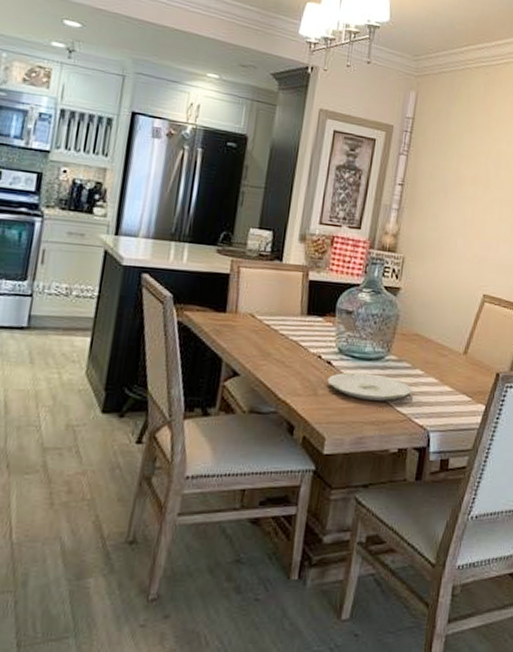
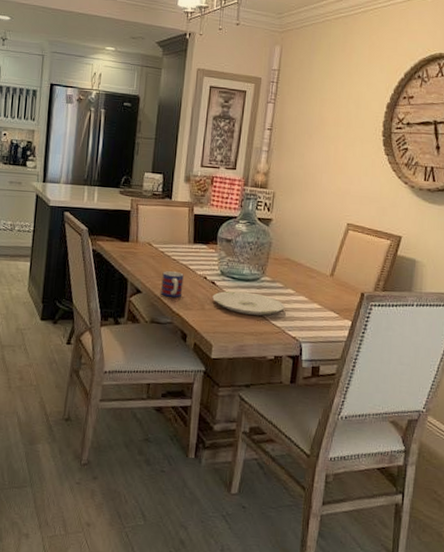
mug: none [264,348,294,381] -> present [161,271,184,298]

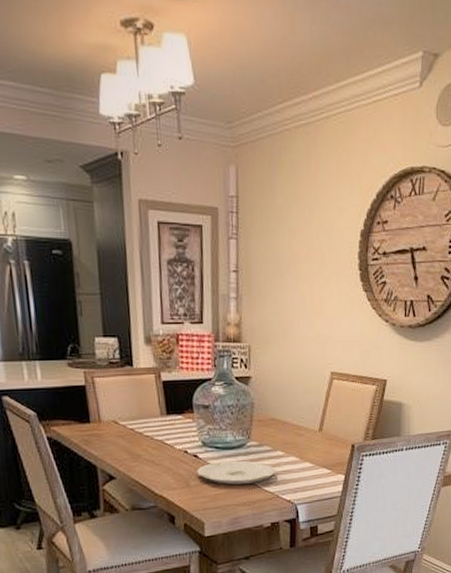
mug: present [161,271,184,298] -> none [136,449,163,479]

